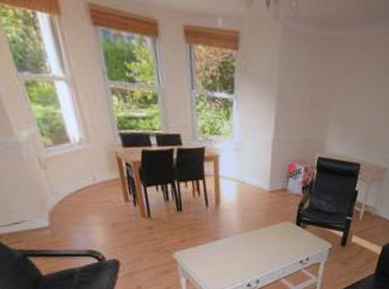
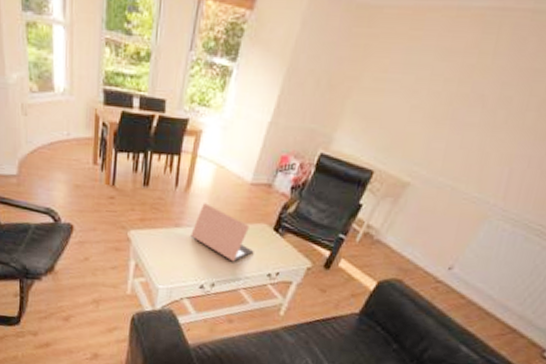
laptop: none [229,215,285,258] -> present [190,203,254,262]

